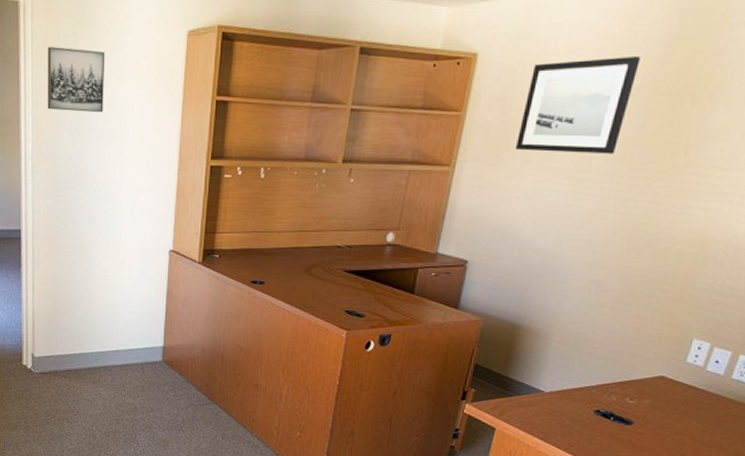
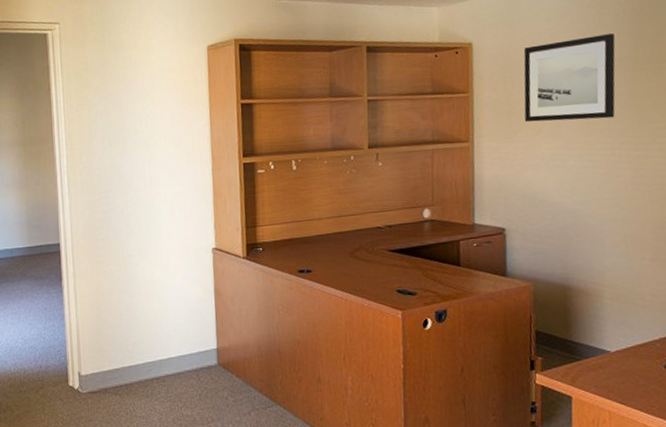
wall art: present [47,46,106,113] -> none [77,69,135,127]

